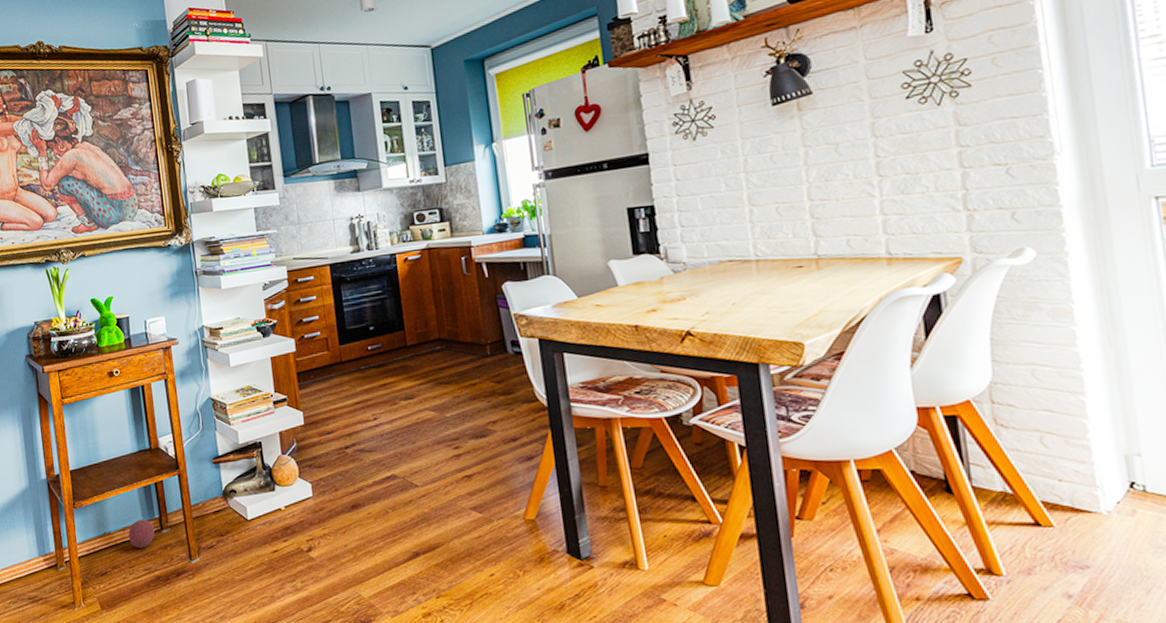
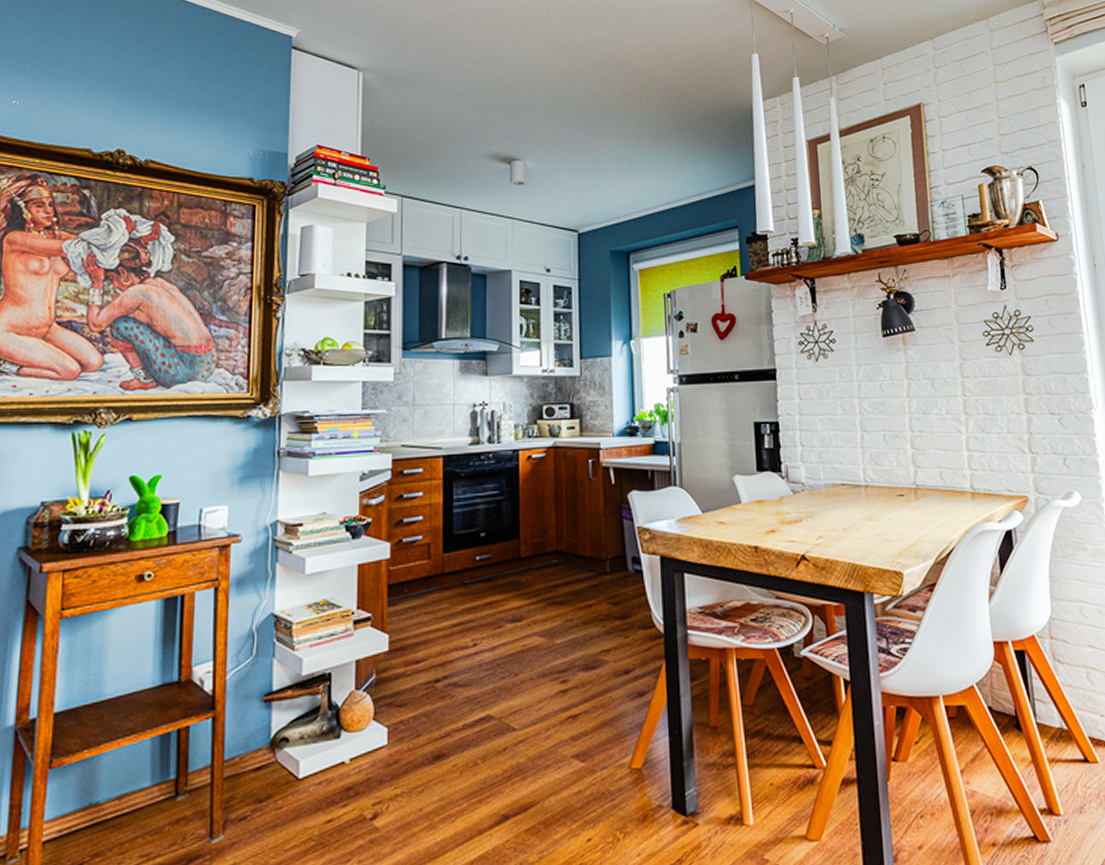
ball: present [128,518,155,548] -> none [125,781,166,824]

